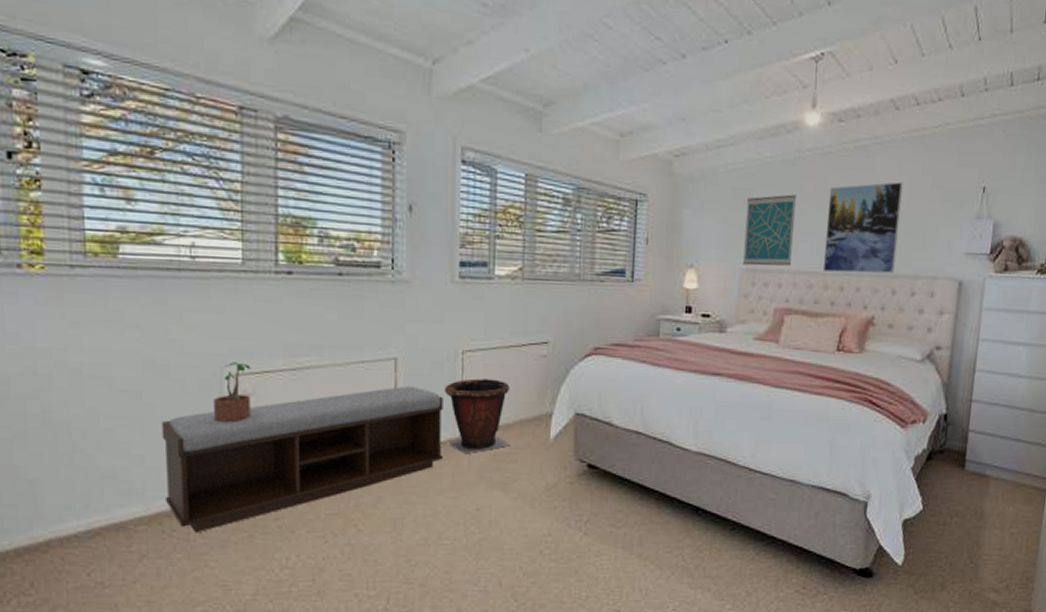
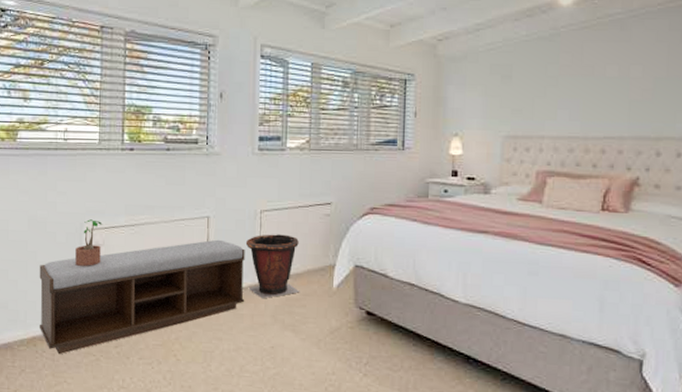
wall art: present [743,194,796,266] -> none [504,67,553,133]
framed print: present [822,182,903,274] -> none [583,50,661,137]

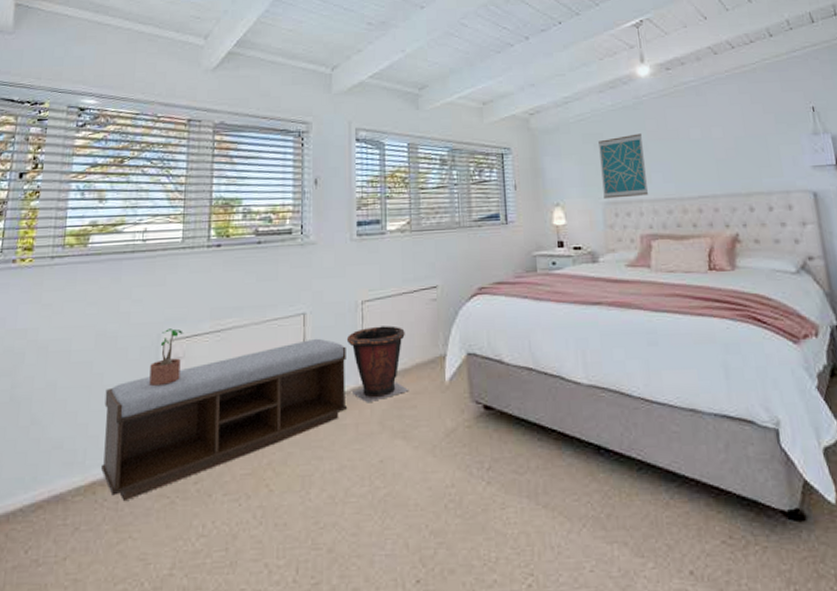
wall art: none [504,67,553,133] -> present [598,133,649,199]

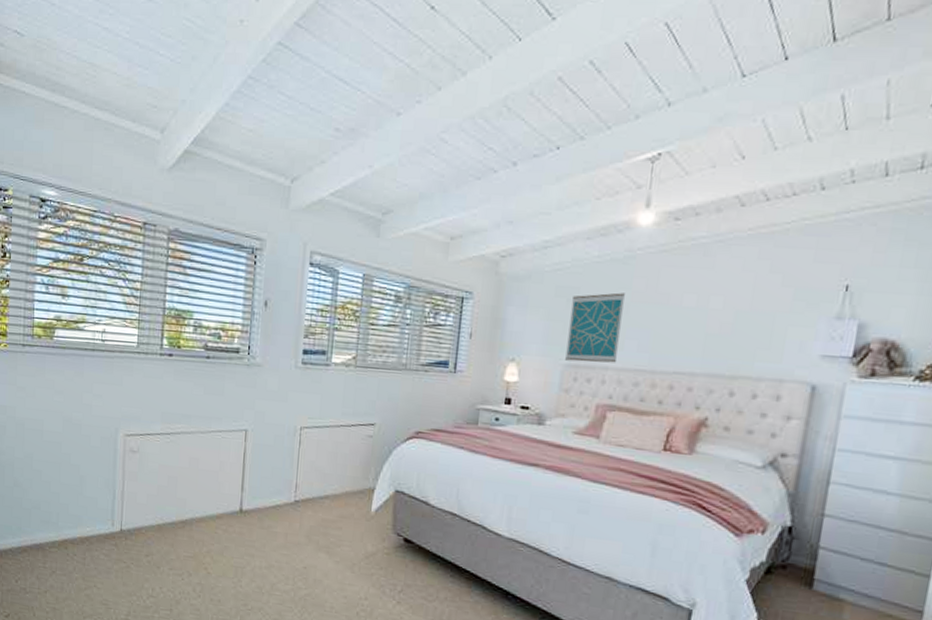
bench: present [100,338,347,502] -> none [70,454,282,559]
potted plant: present [149,328,183,386] -> none [109,425,138,473]
waste bin: present [346,325,409,403] -> none [283,452,339,518]

